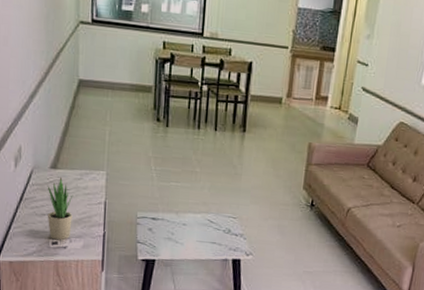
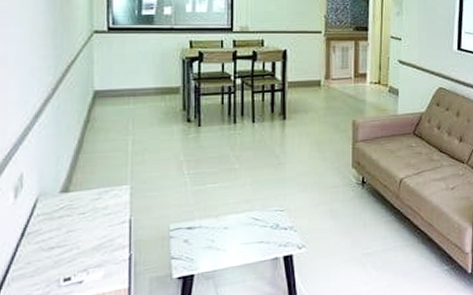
potted plant: present [47,177,74,240] -> none [56,200,90,275]

